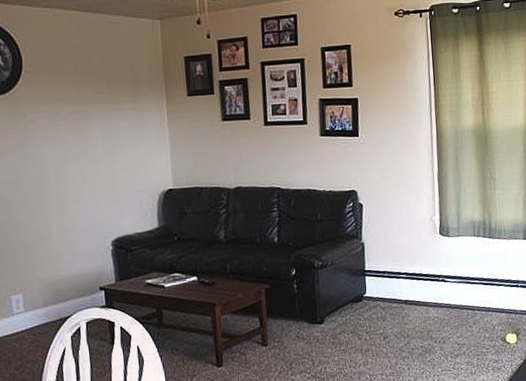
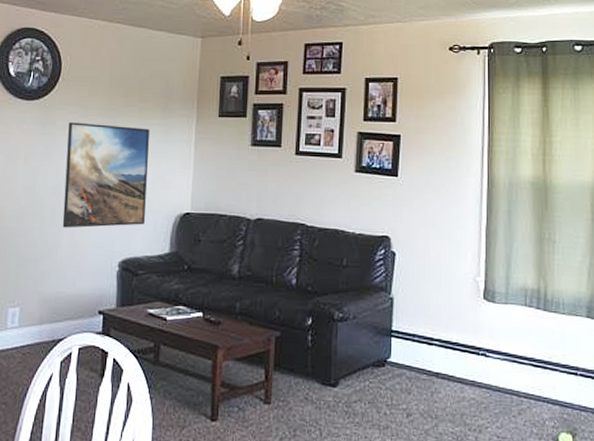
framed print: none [39,113,131,216] -> present [62,122,149,228]

